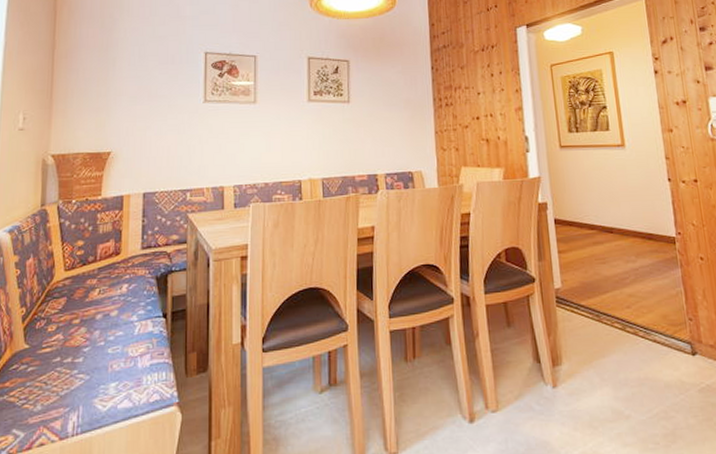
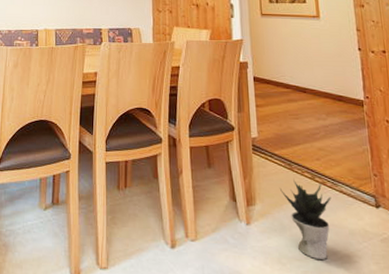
potted plant: none [587,331,644,418] -> present [279,179,331,259]

